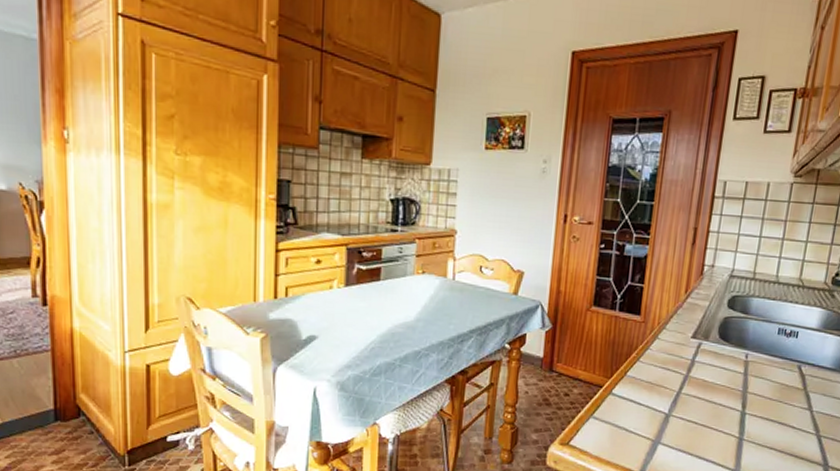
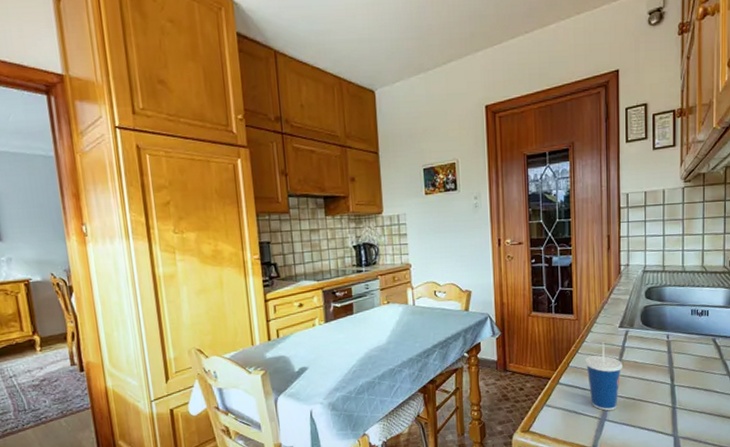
cup: none [645,351,689,432] -> present [585,341,623,411]

